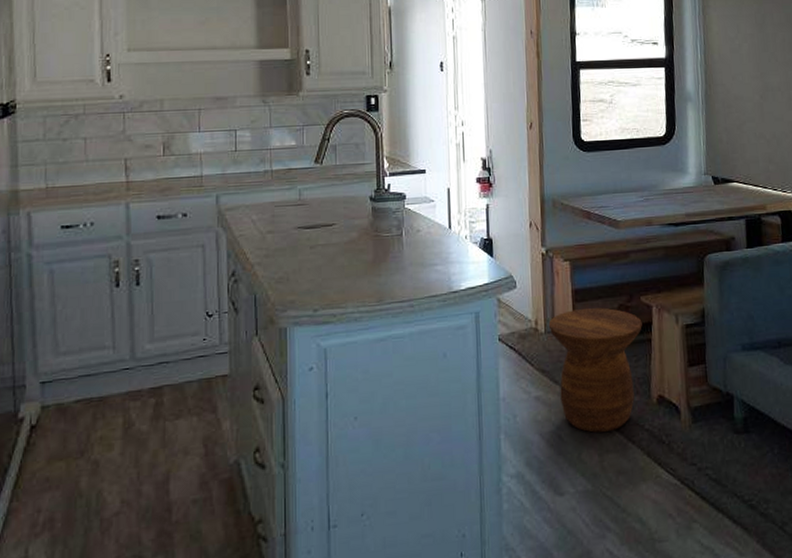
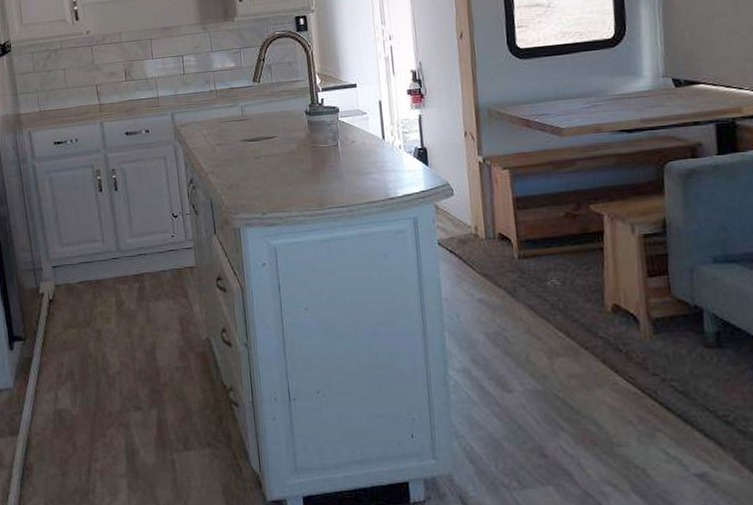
side table: present [548,308,642,433] -> none [488,215,593,336]

